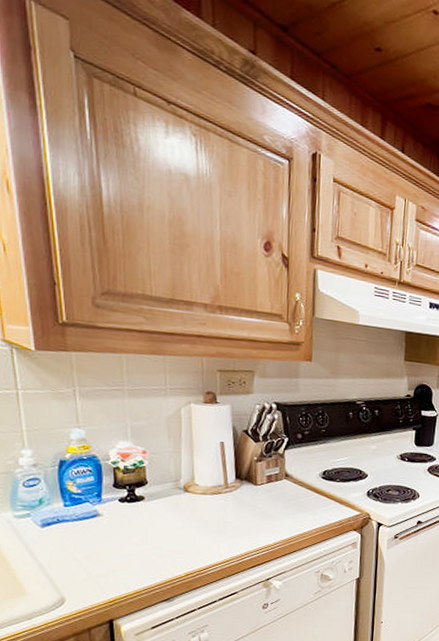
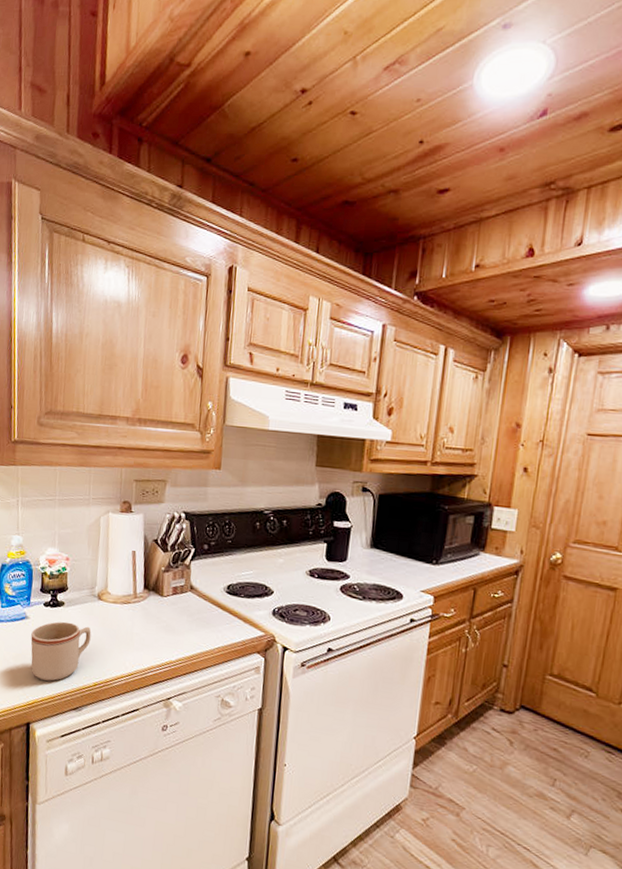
mug: none [106,516,179,576] -> present [31,621,91,681]

